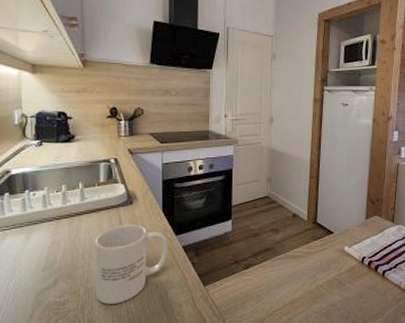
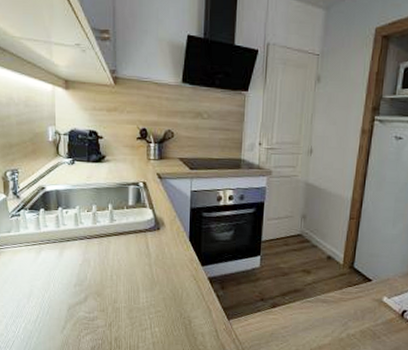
mug: present [94,224,168,304] -> none [122,250,193,326]

